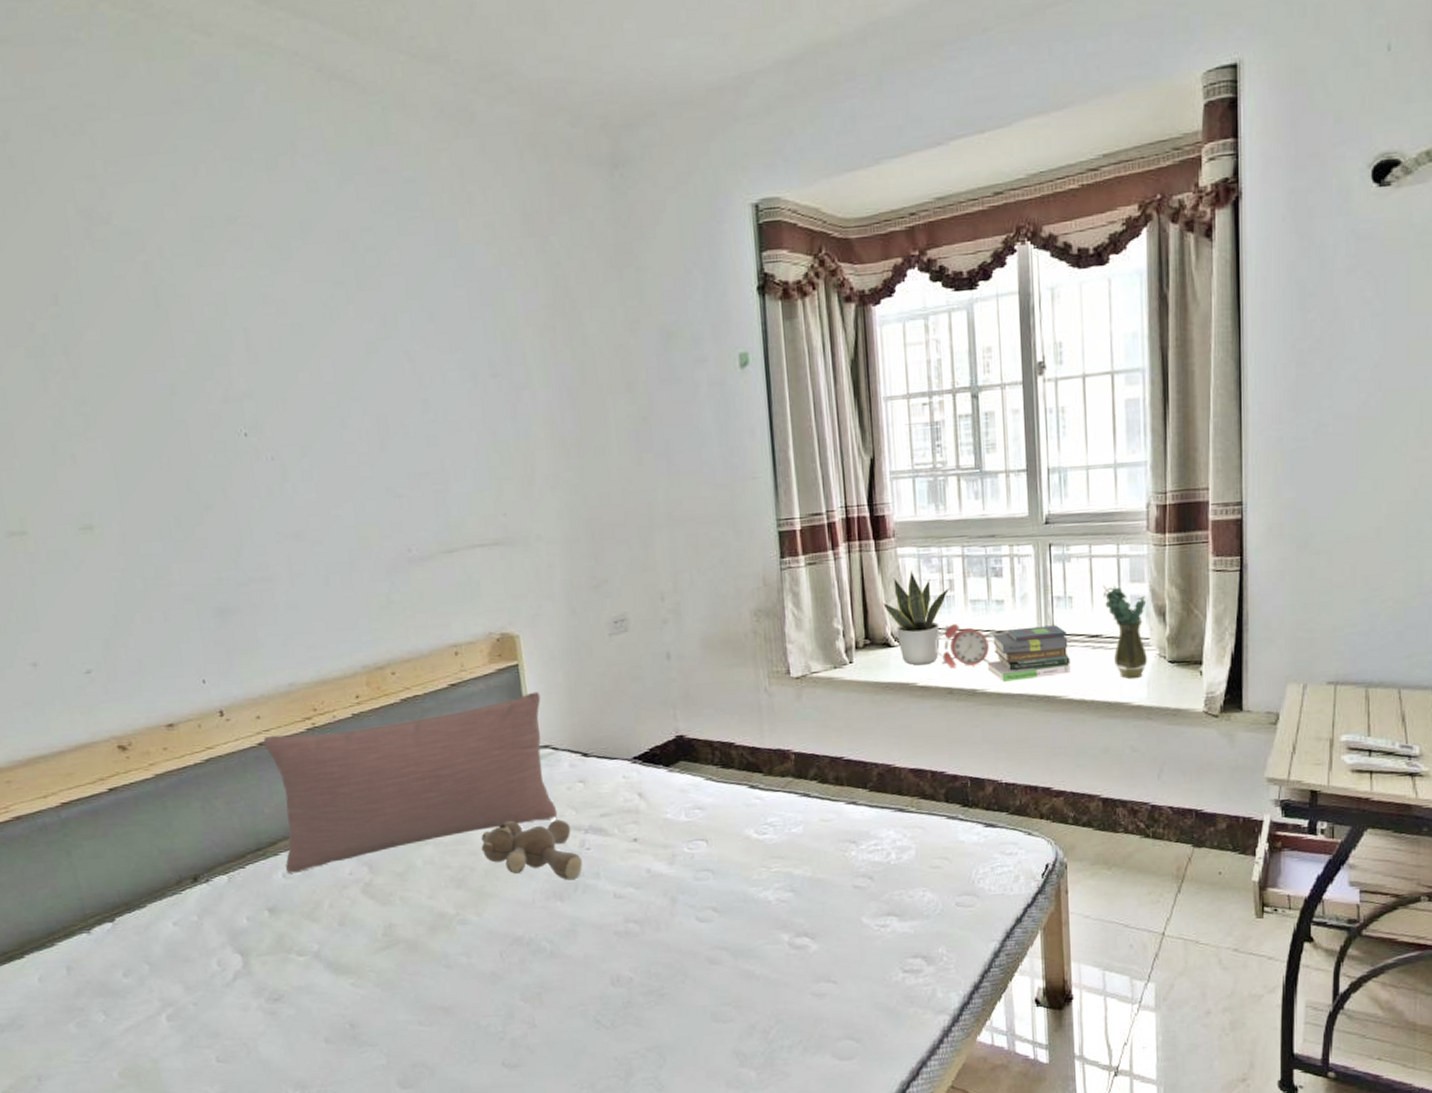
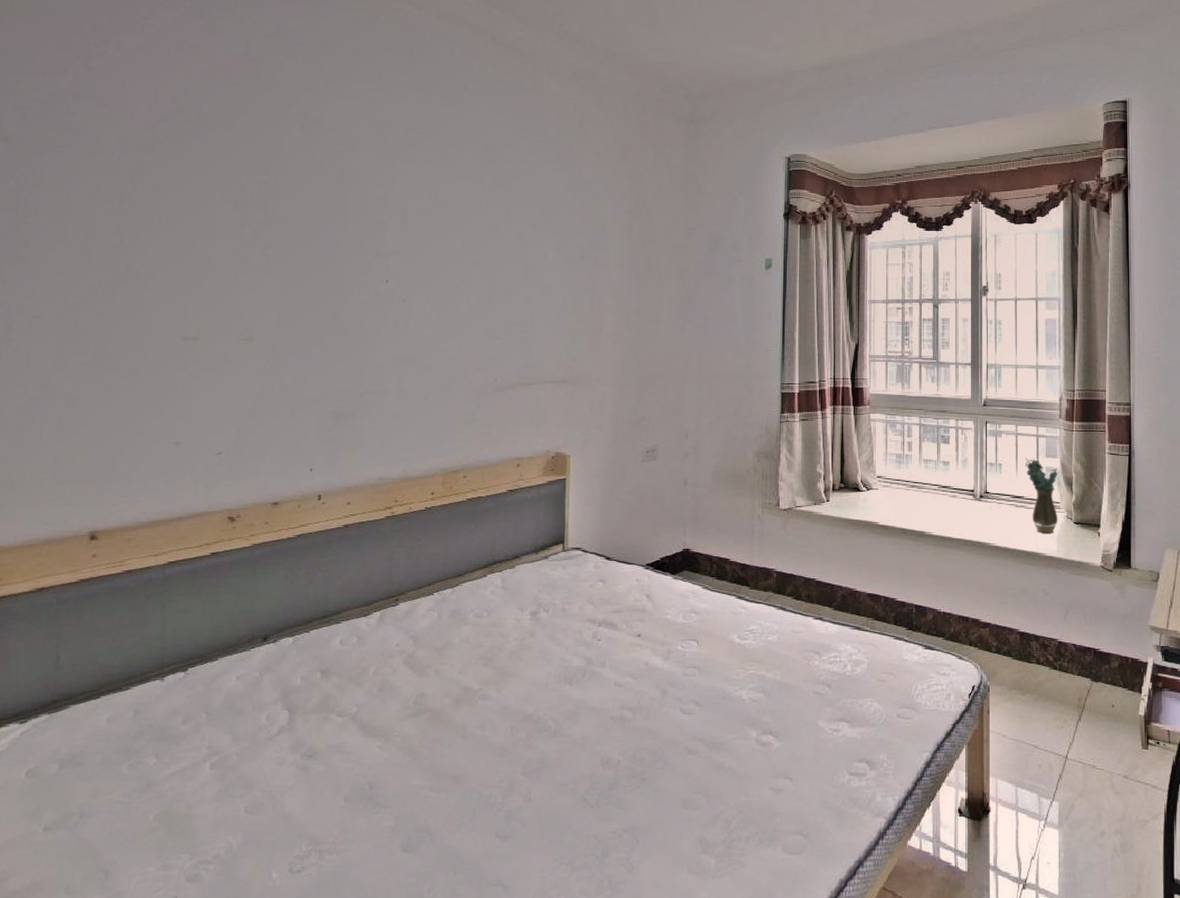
pillow: present [263,691,558,873] -> none [343,502,580,640]
stuffed bear: present [481,819,583,880] -> none [510,609,592,667]
potted plant: present [883,569,950,666] -> none [857,431,909,508]
alarm clock: present [934,624,994,667] -> none [894,477,940,512]
books: present [987,625,1071,682] -> none [933,485,998,528]

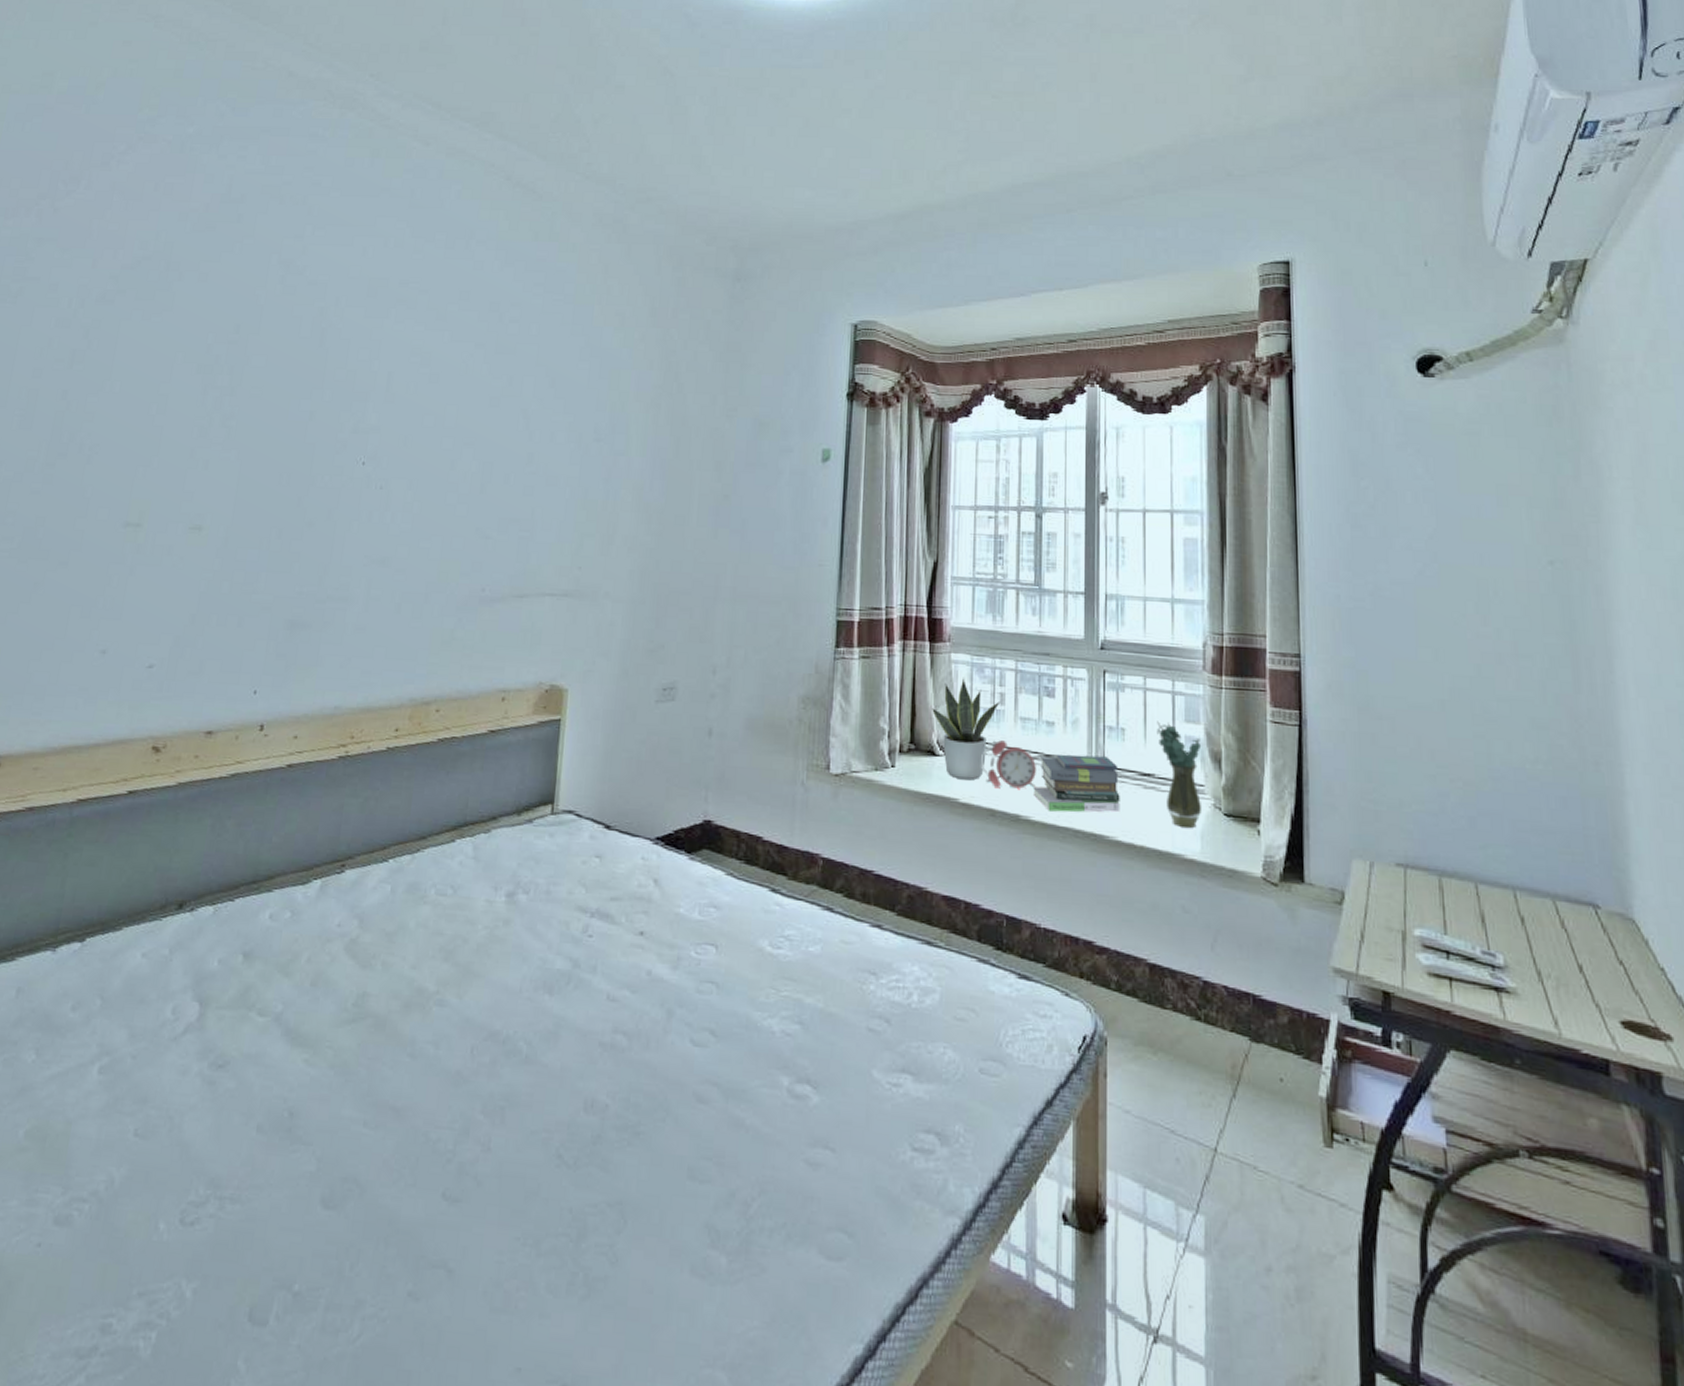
potted plant: none [857,431,909,508] -> present [932,677,1001,780]
alarm clock: none [894,477,940,512] -> present [980,740,1042,789]
books: none [933,485,998,528] -> present [1032,754,1120,813]

